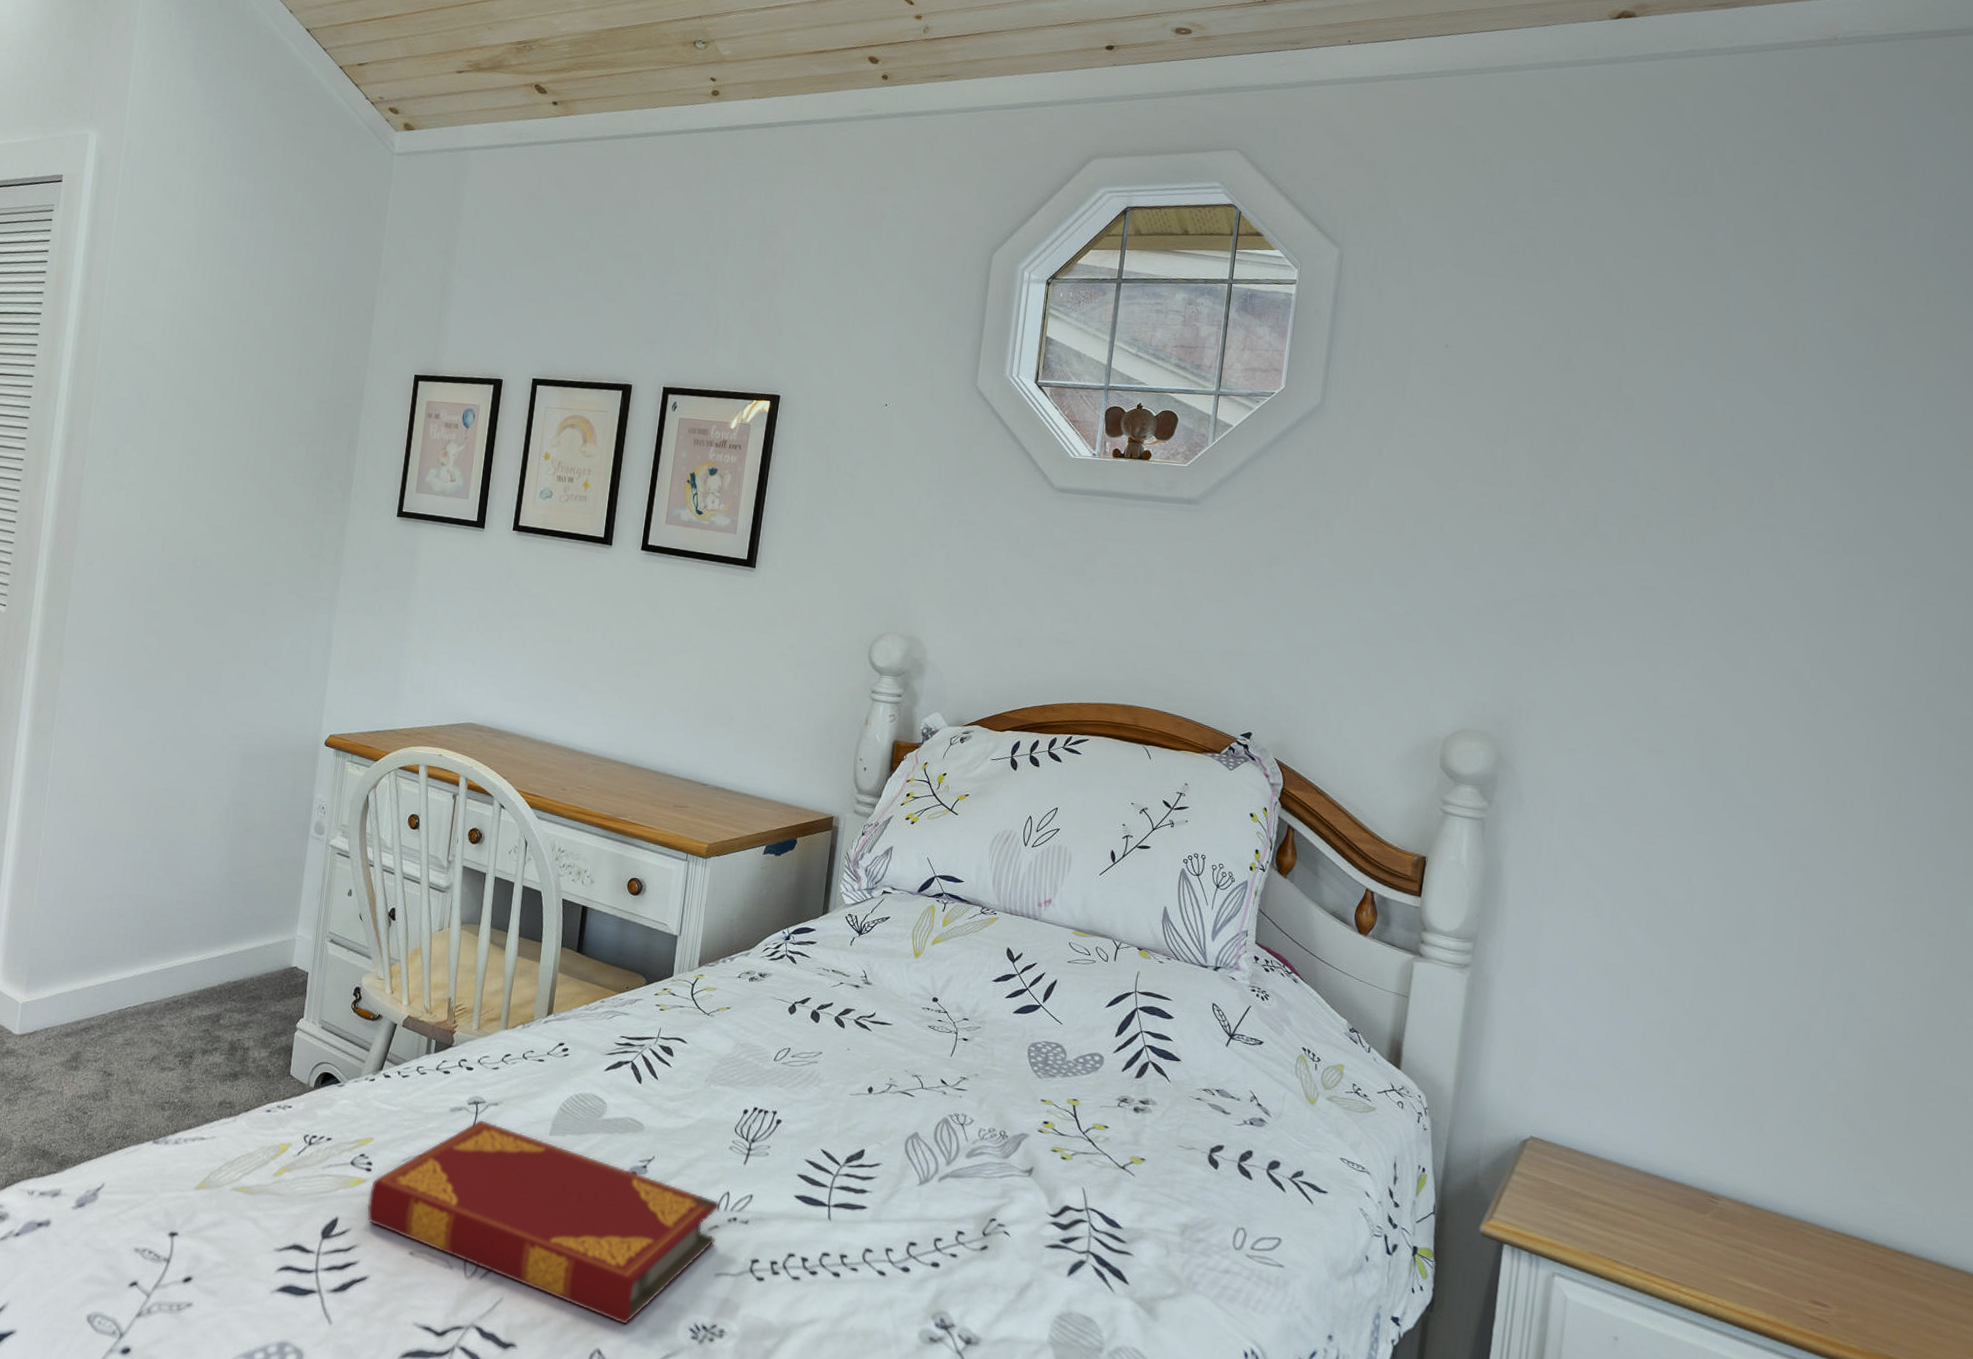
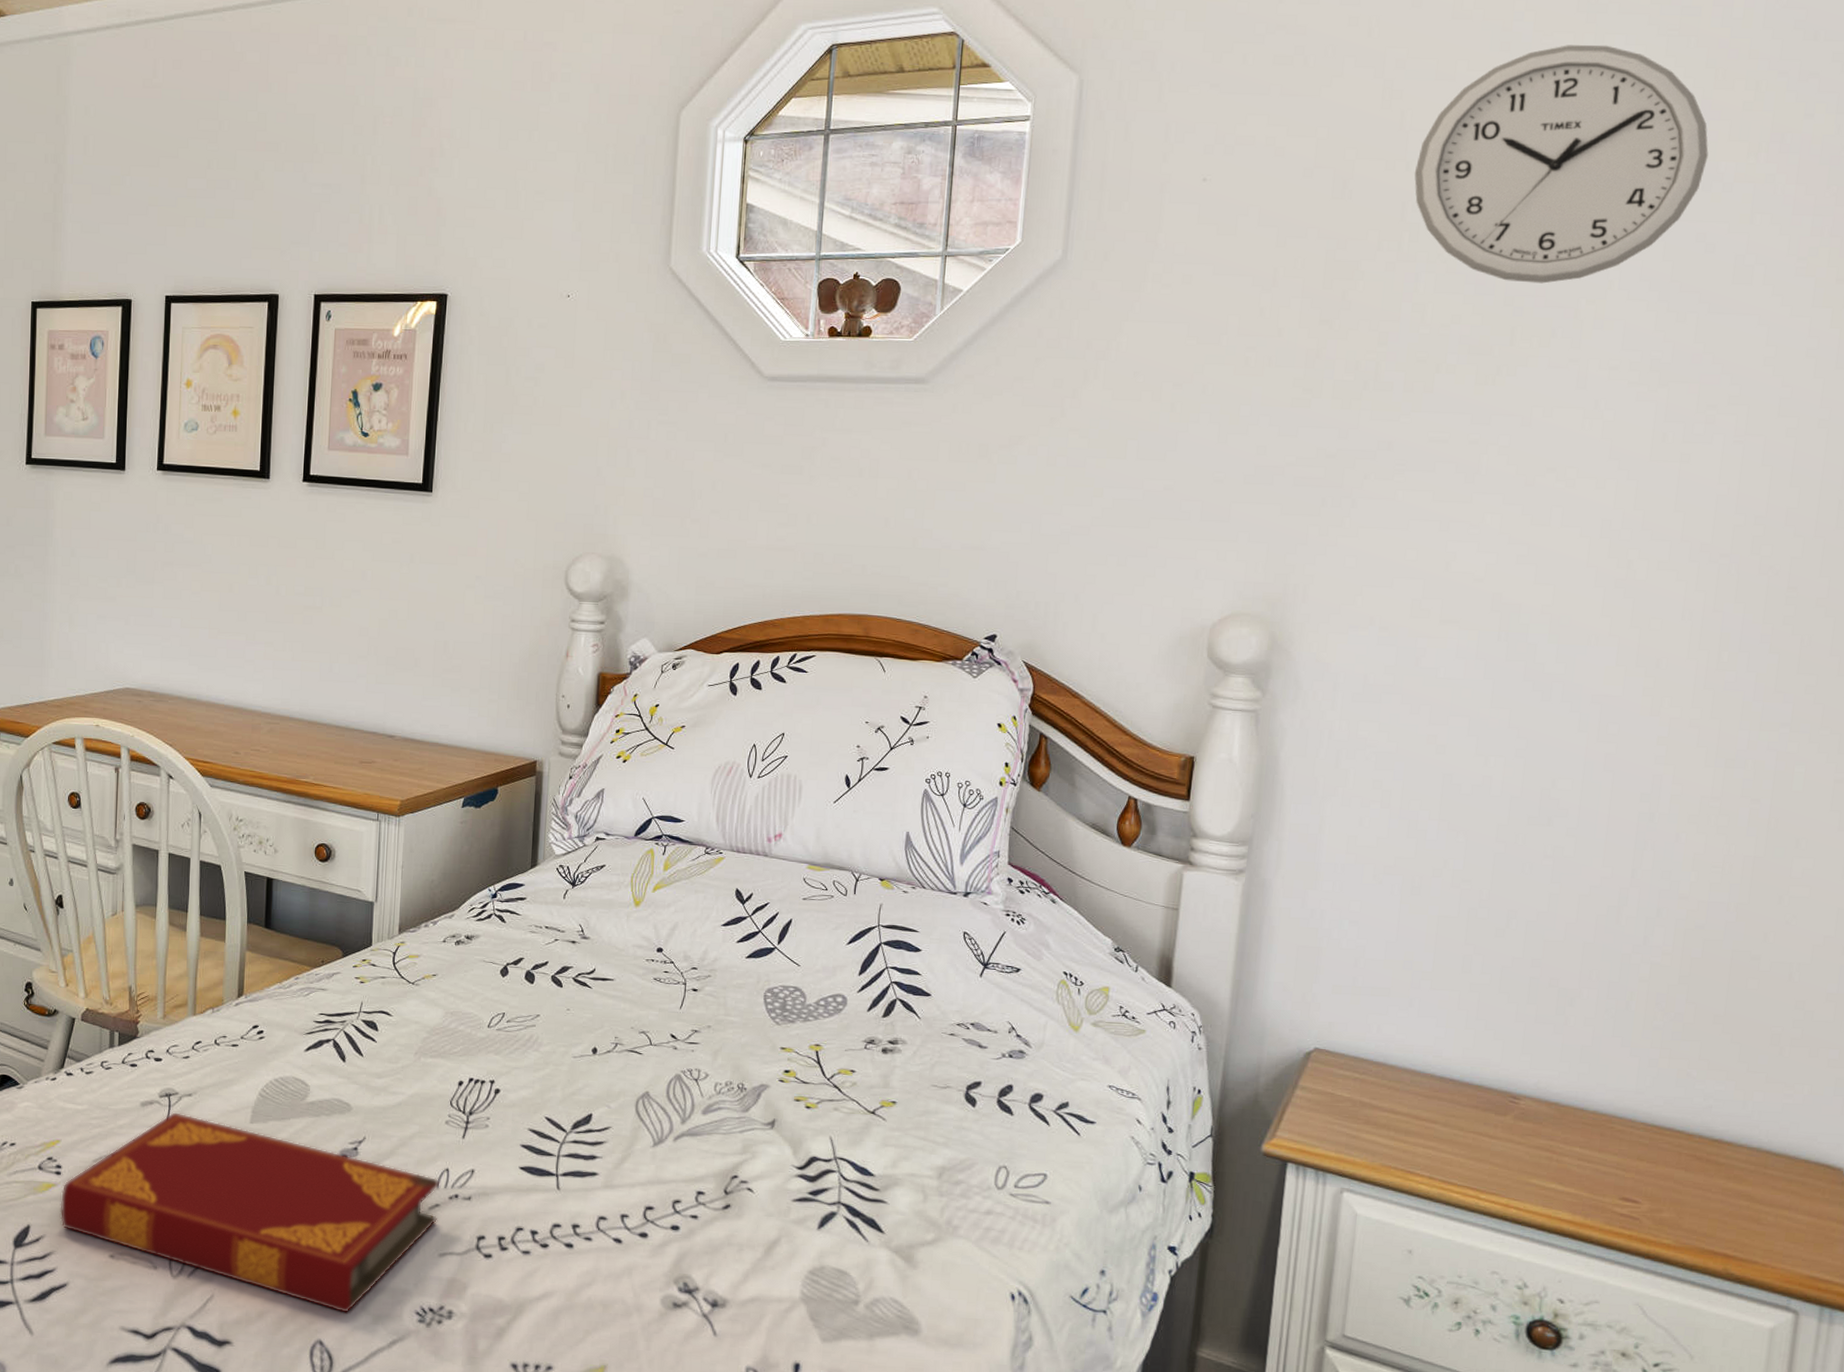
wall clock: none [1629,254,1886,458] -> present [1414,44,1709,284]

